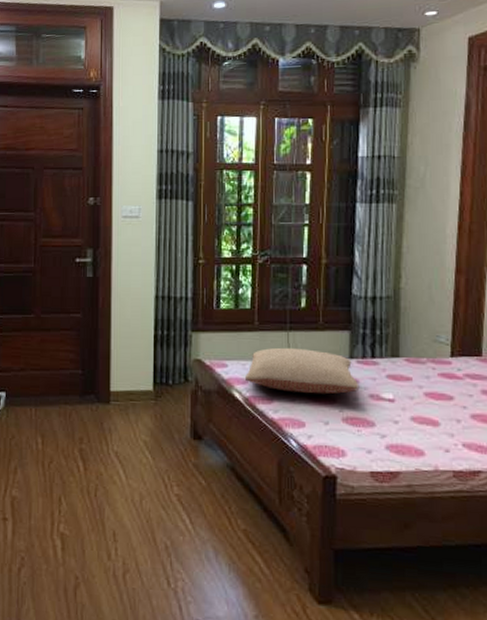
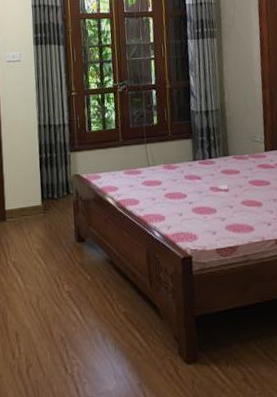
pillow: present [244,347,360,395] -> none [115,156,203,193]

